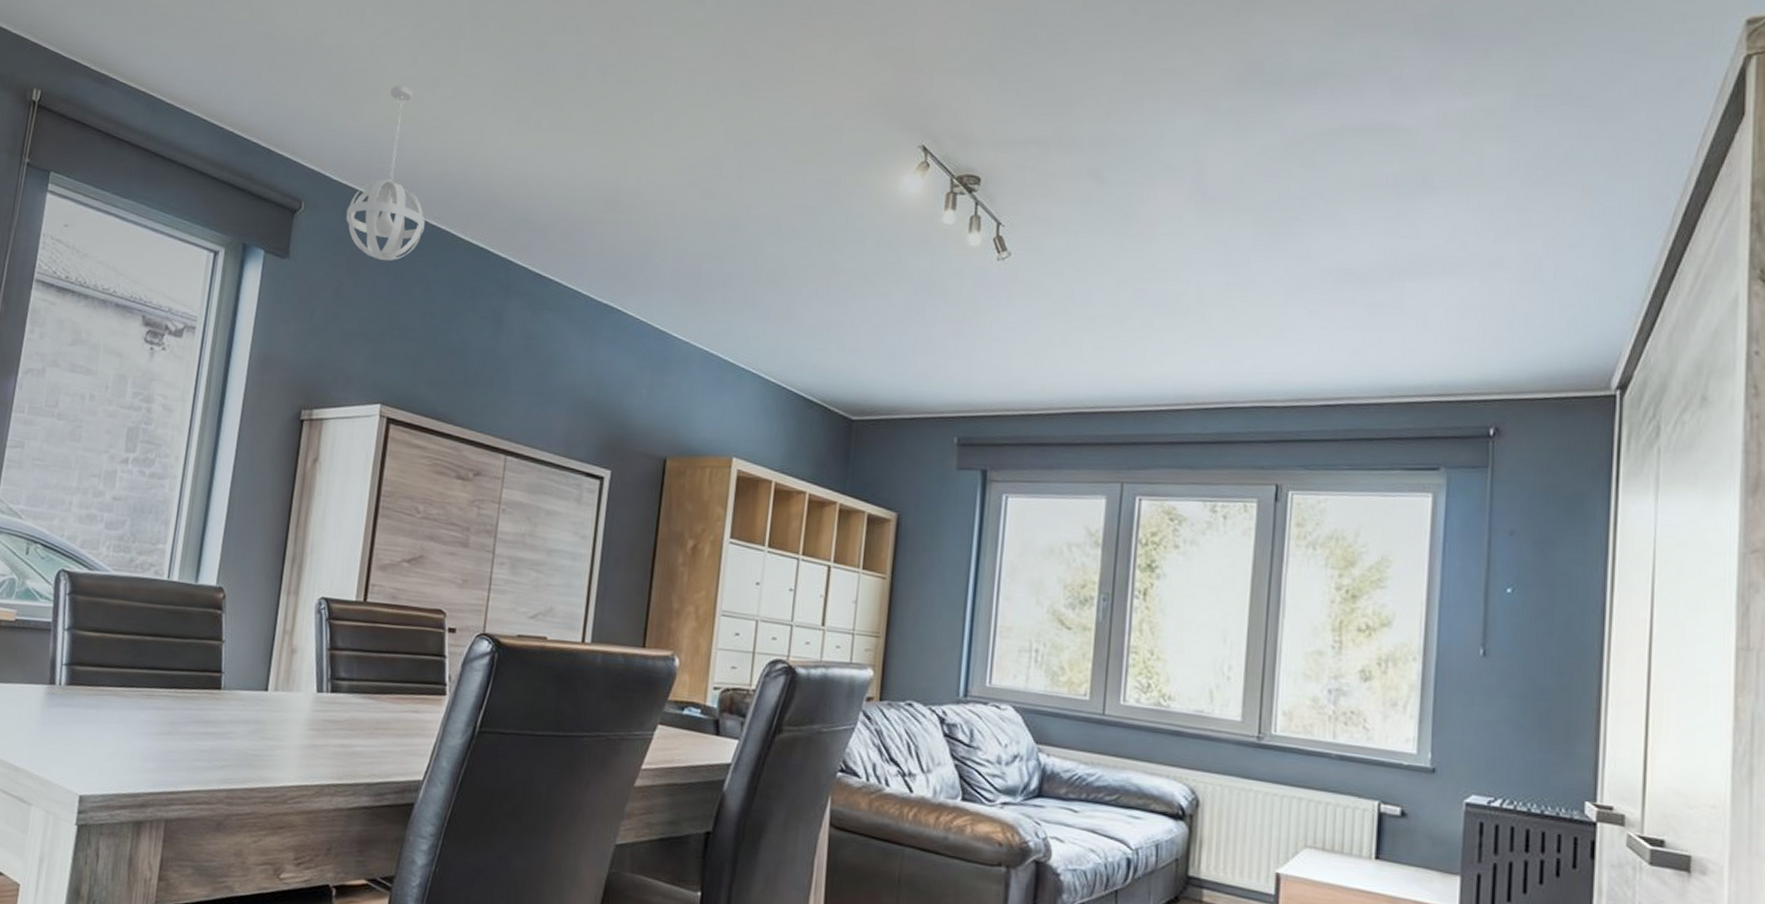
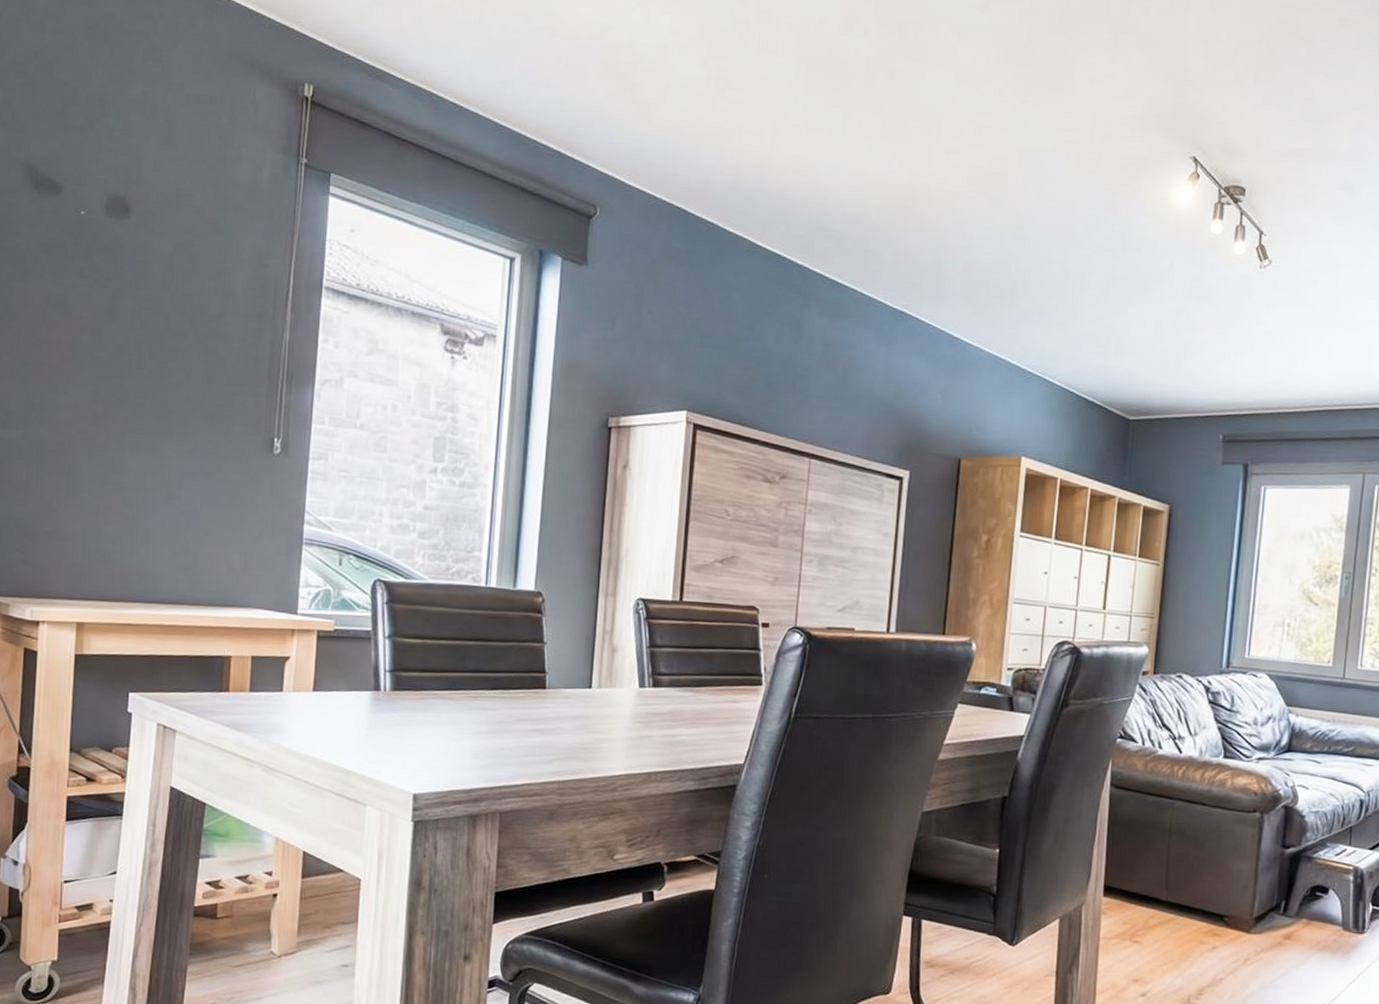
pendant light: present [346,86,425,261] -> none [643,88,722,268]

